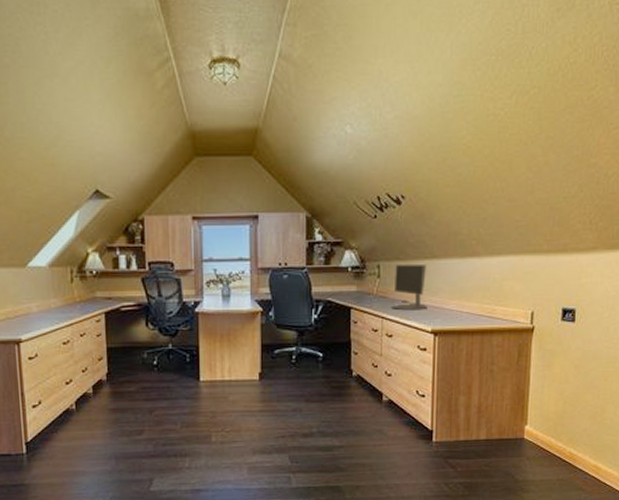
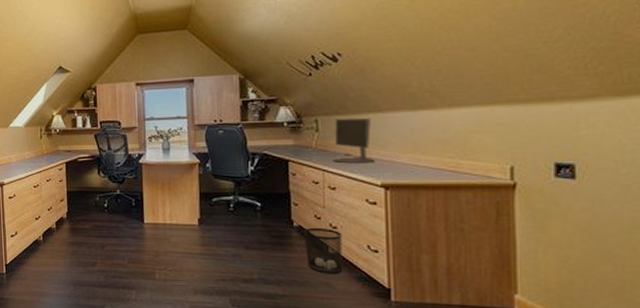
waste bin: none [361,375,395,421] -> present [303,227,343,274]

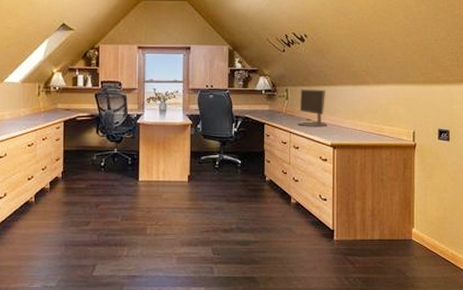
waste bin: present [303,227,343,274] -> none [273,181,301,221]

